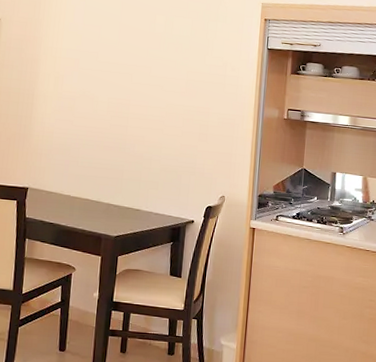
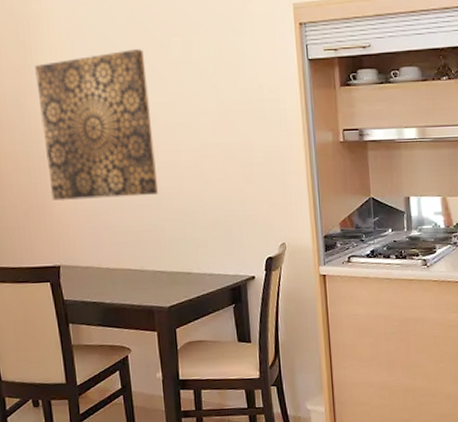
wall art: none [32,19,132,140] -> present [35,49,159,201]

